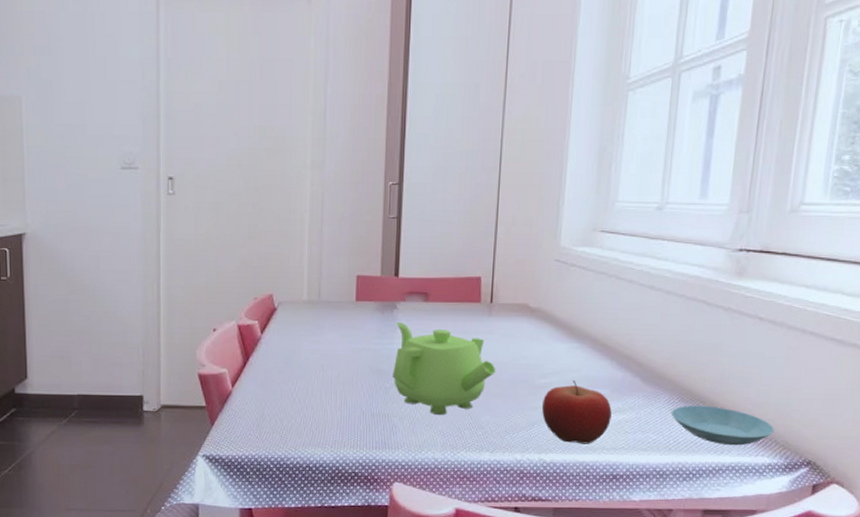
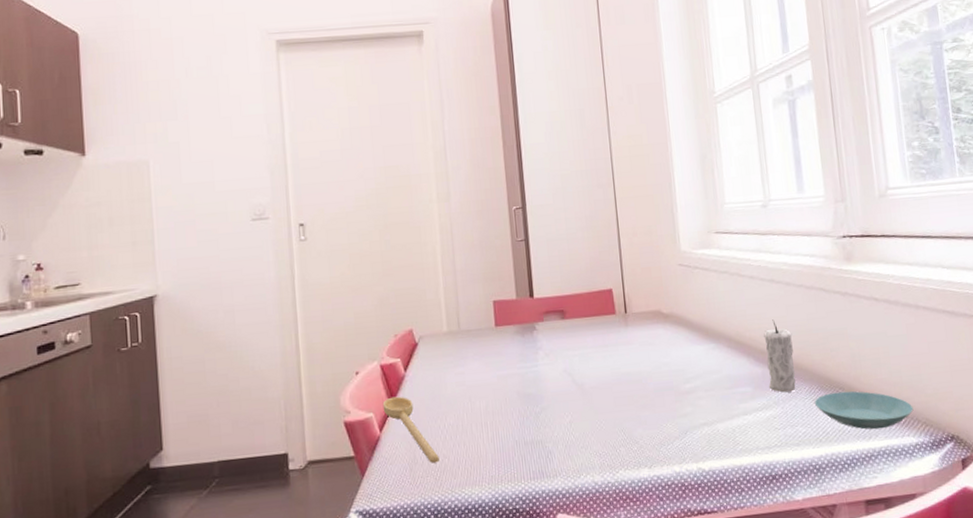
spoon: none [237,356,286,422] -> present [382,396,439,463]
teapot: present [392,323,496,416] -> none [537,343,641,435]
fruit: present [542,380,612,444] -> none [691,381,760,448]
candle: none [626,326,663,399] -> present [764,319,796,393]

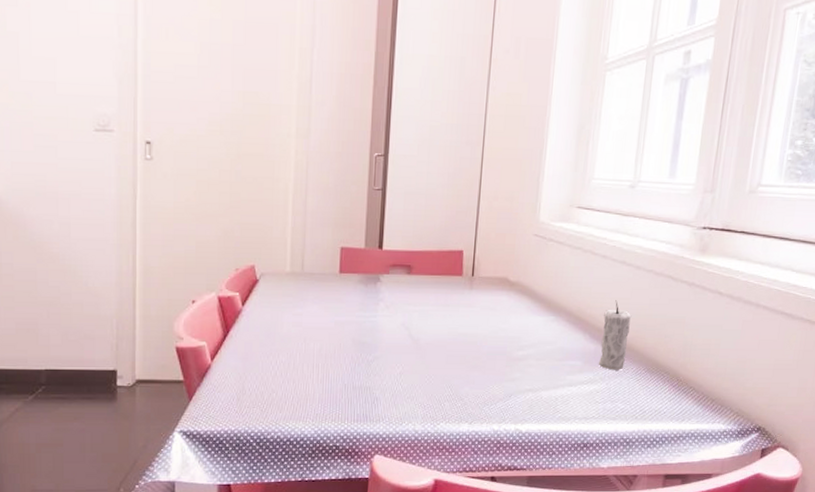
spoon: present [382,396,439,463] -> none [216,329,267,396]
saucer: present [814,391,914,430] -> none [638,375,730,414]

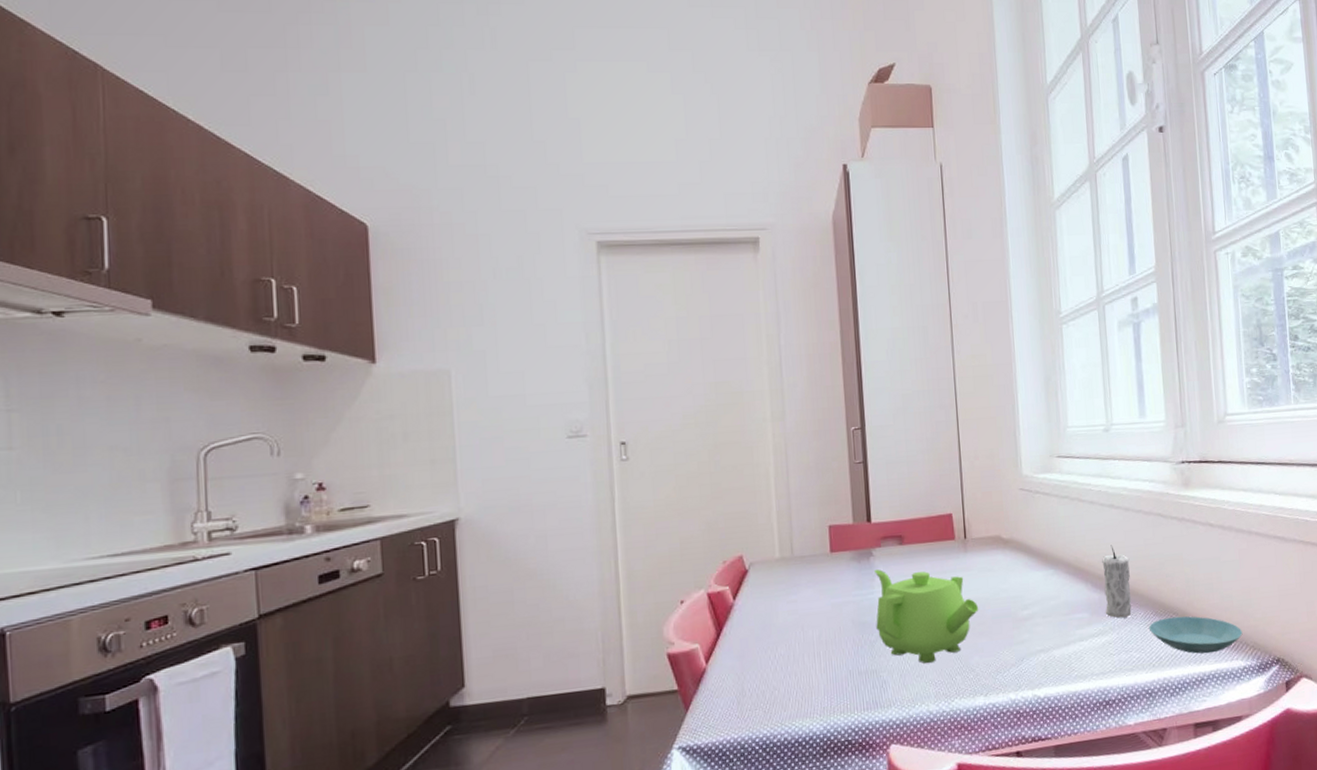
teapot: none [375,295,476,388] -> present [873,569,979,664]
saucer: none [638,375,730,414] -> present [1148,616,1243,654]

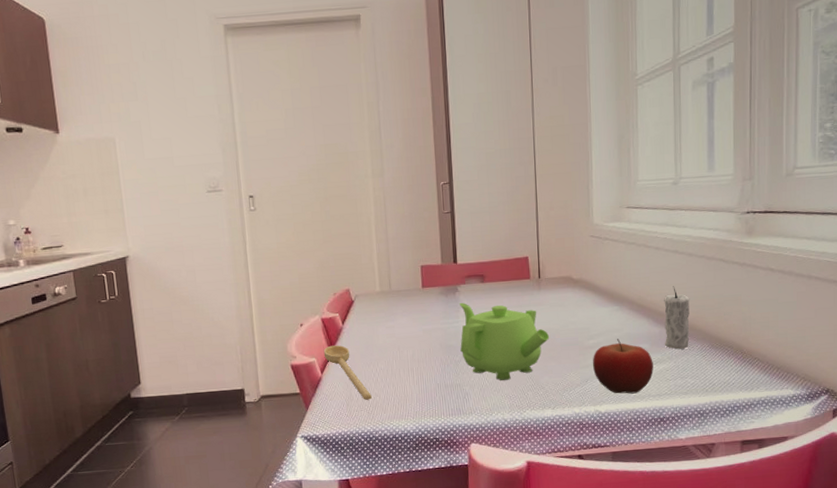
spoon: none [709,626,769,696] -> present [323,345,372,400]
fruit: none [1028,608,1095,674] -> present [593,339,653,394]
saucer: present [1148,616,1243,654] -> none [704,349,795,383]

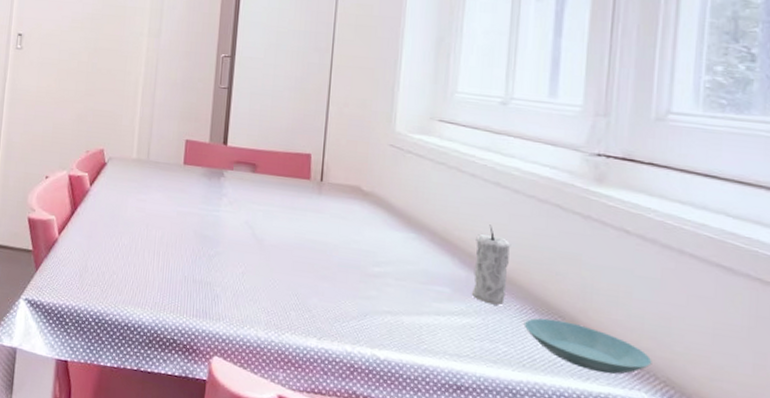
spoon: present [323,345,372,400] -> none [64,206,109,276]
teapot: present [459,303,550,381] -> none [217,190,326,292]
fruit: present [593,339,653,394] -> none [375,273,454,346]
saucer: none [704,349,795,383] -> present [523,318,652,374]

